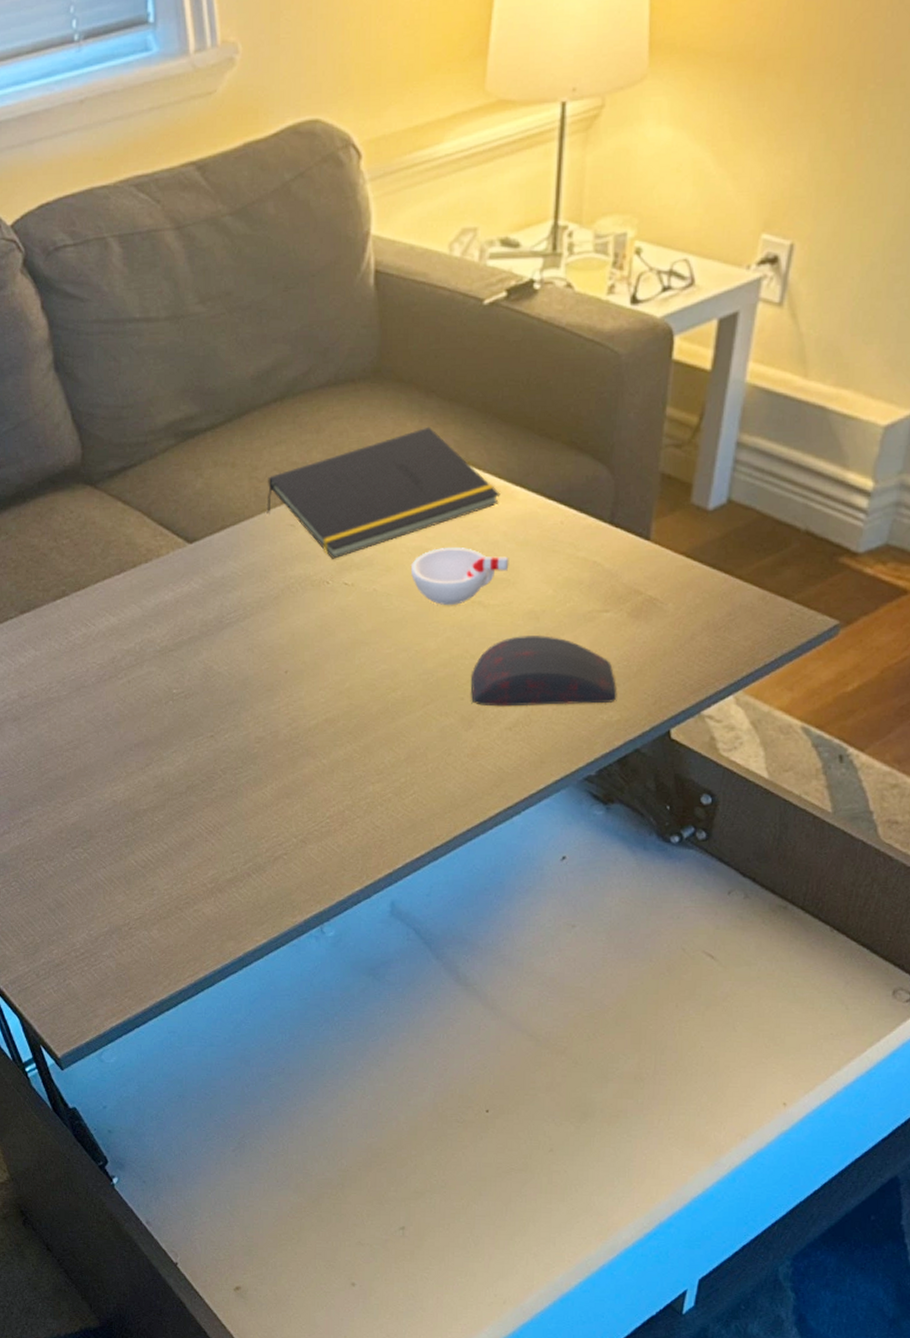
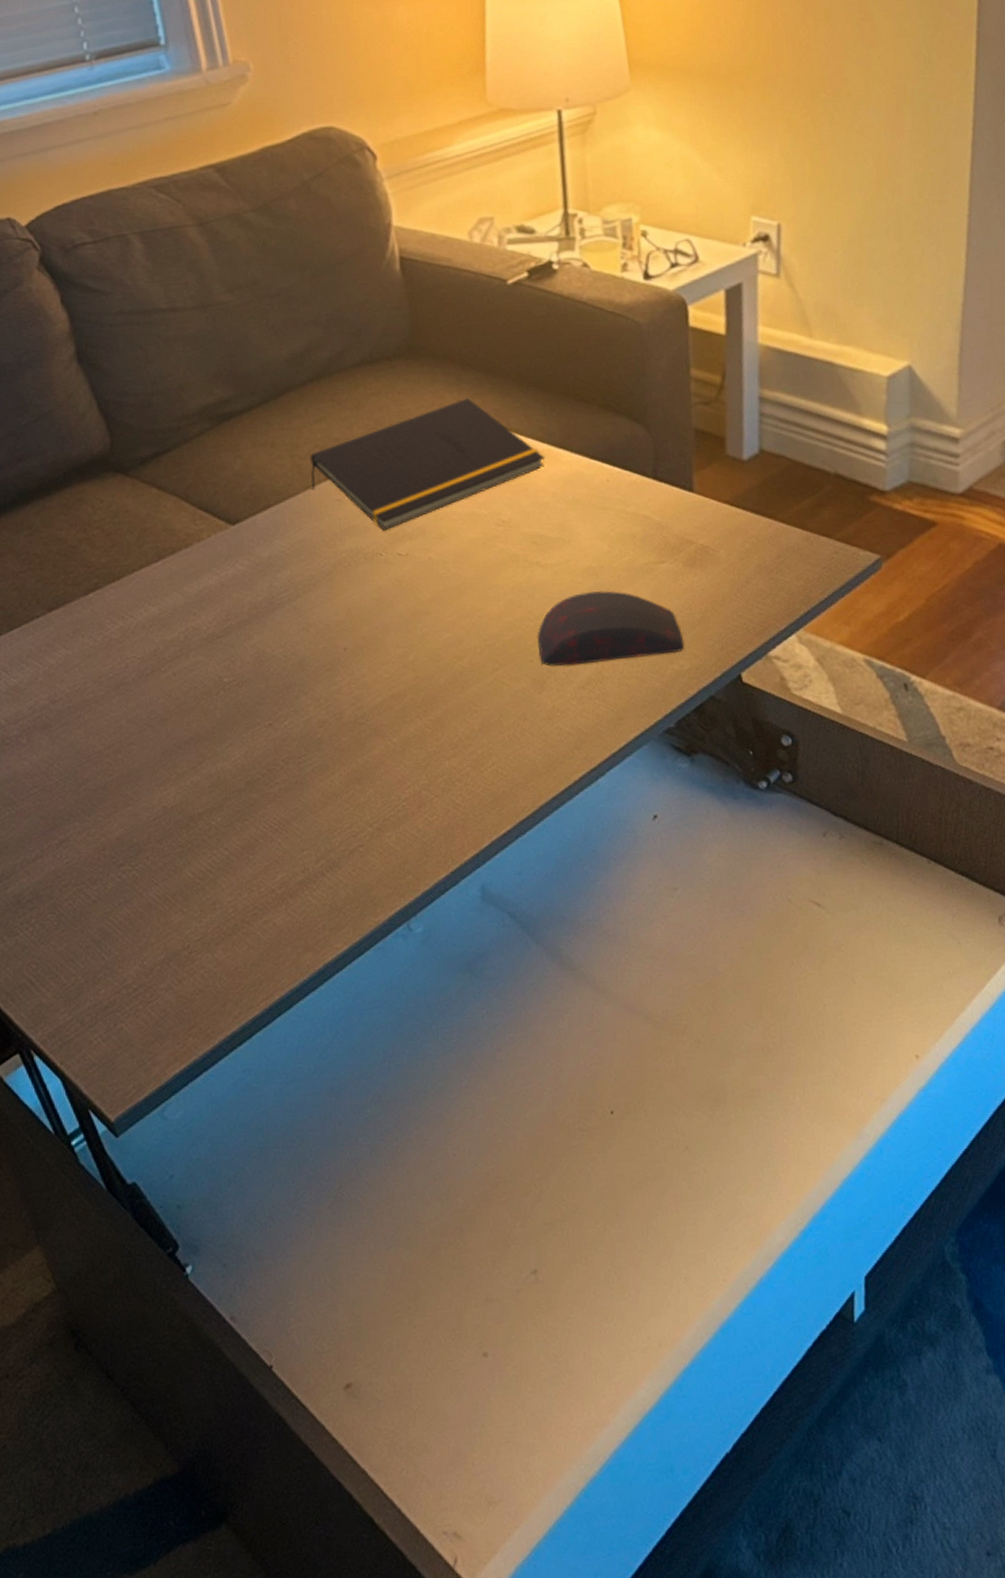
cup: present [410,548,509,606] -> none [464,511,562,569]

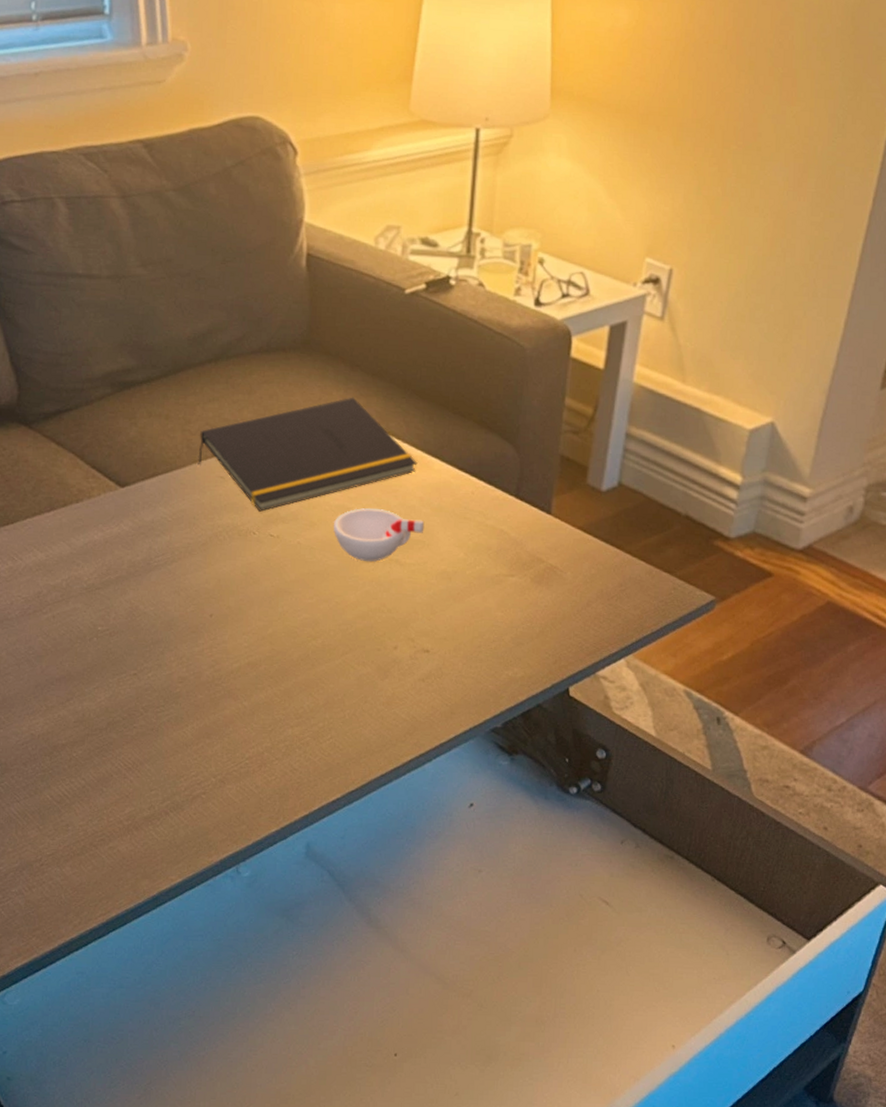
cup: none [464,511,562,569] -> present [333,508,425,562]
computer mouse: present [537,591,685,666] -> none [387,594,522,661]

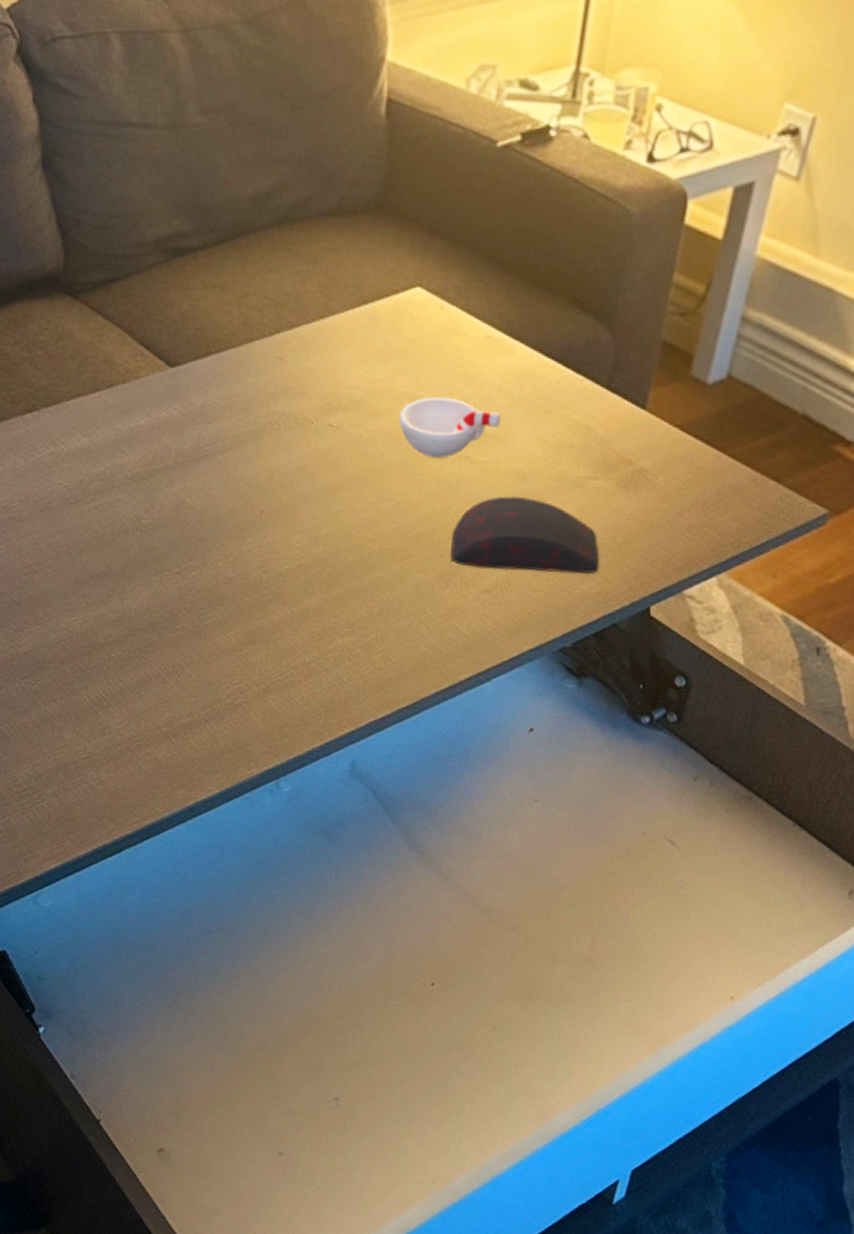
notepad: present [197,397,418,512] -> none [254,268,498,398]
computer mouse: none [387,594,522,661] -> present [451,496,600,574]

